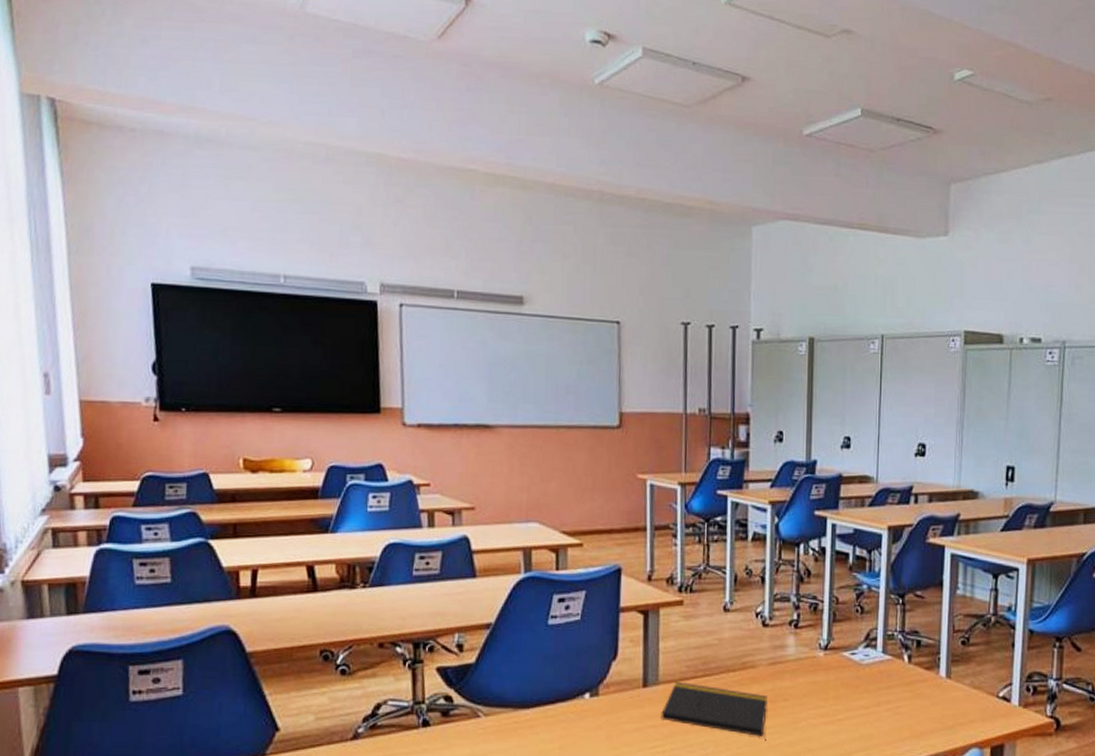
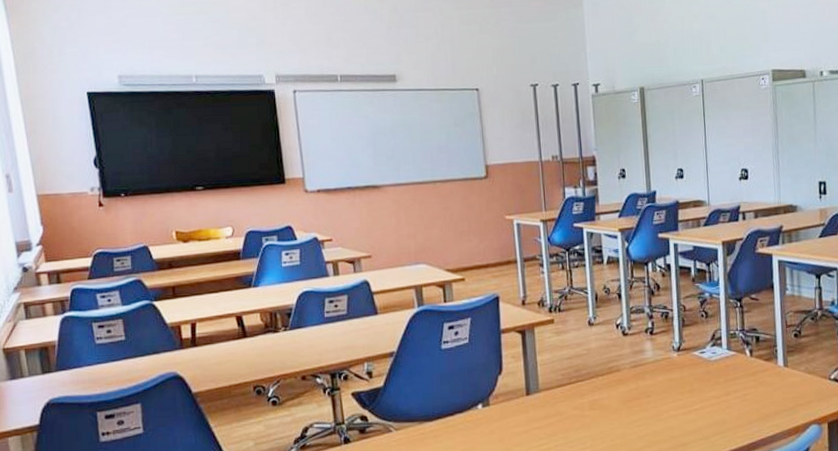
notepad: present [661,681,767,739] -> none [544,388,634,431]

